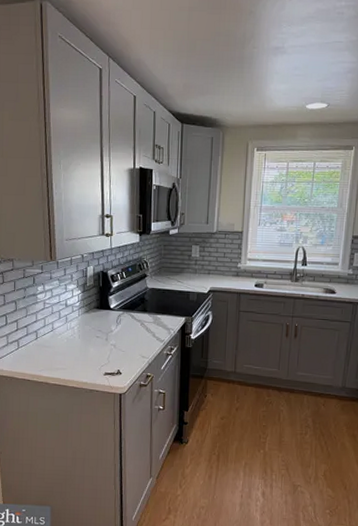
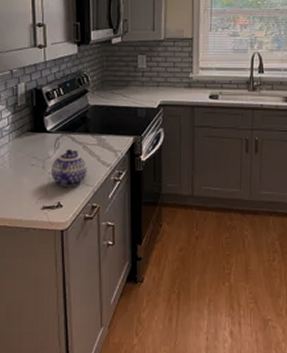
teapot: none [113,325,144,358] -> present [52,149,87,187]

